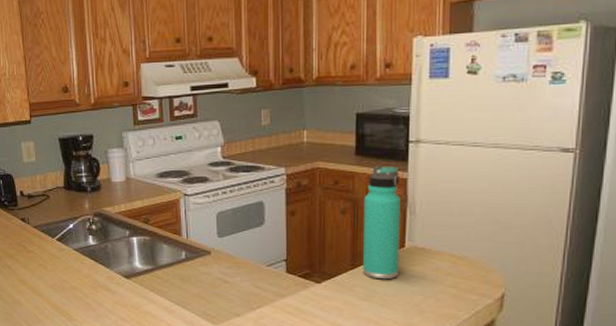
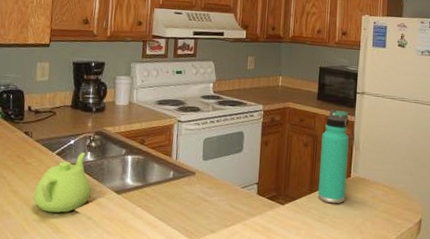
teapot: none [41,237,99,300] -> present [33,153,92,213]

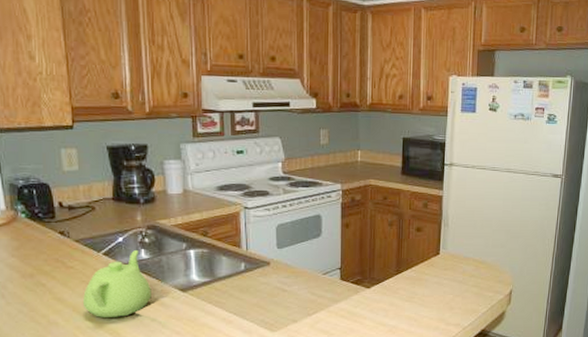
thermos bottle: present [317,109,349,204] -> none [405,184,437,283]

